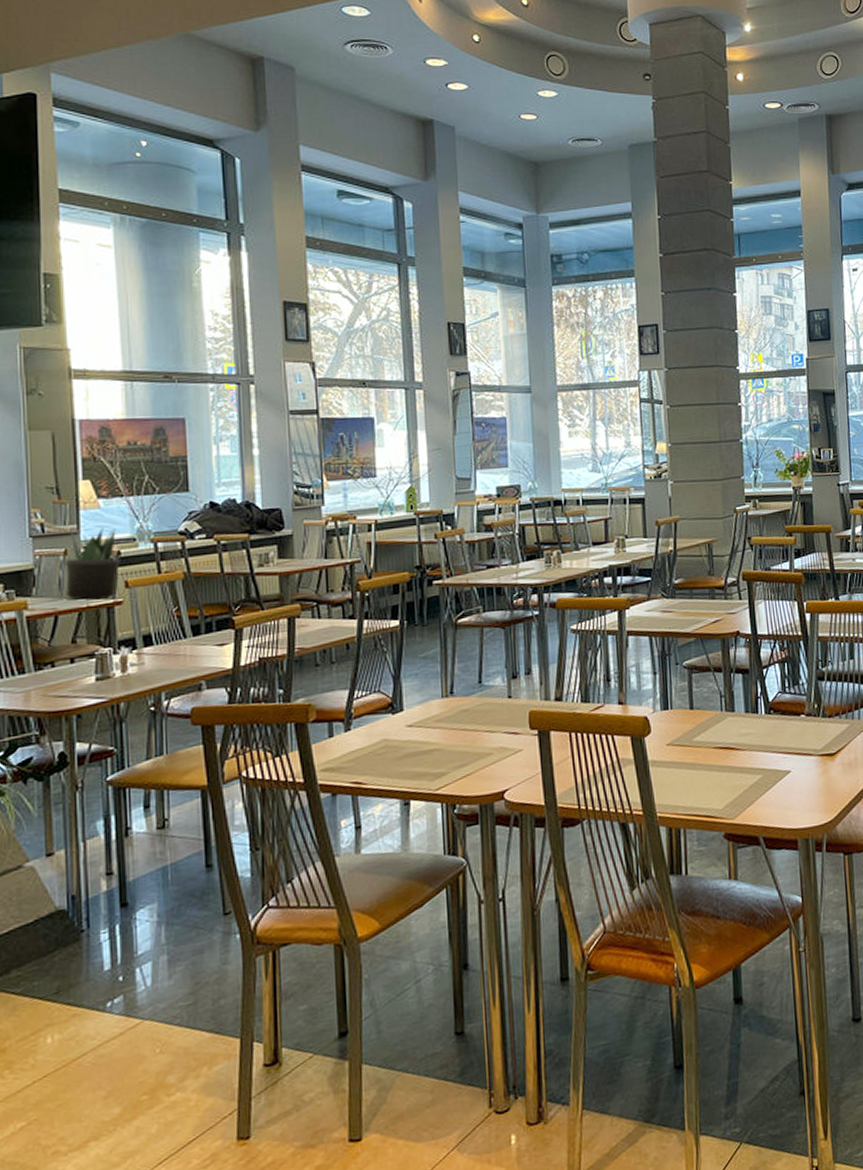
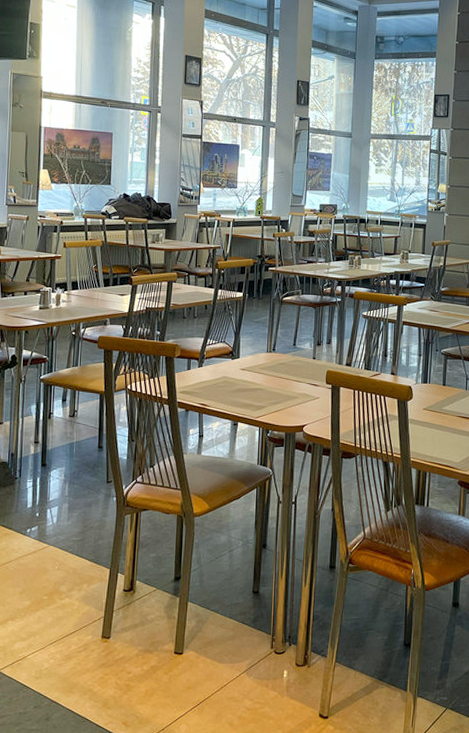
planter: present [65,527,120,600] -> none [26,201,62,253]

